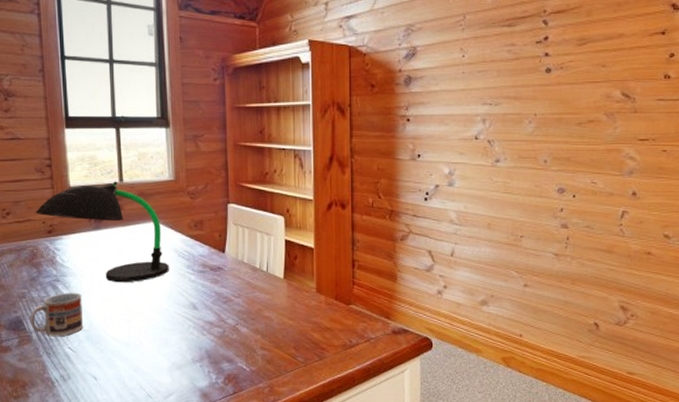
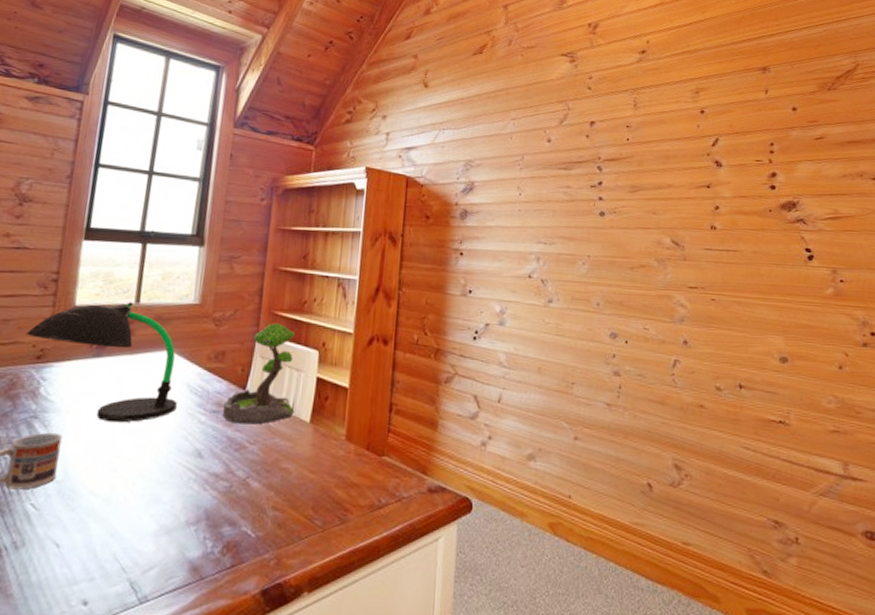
plant: none [209,194,269,281] -> present [223,323,295,425]

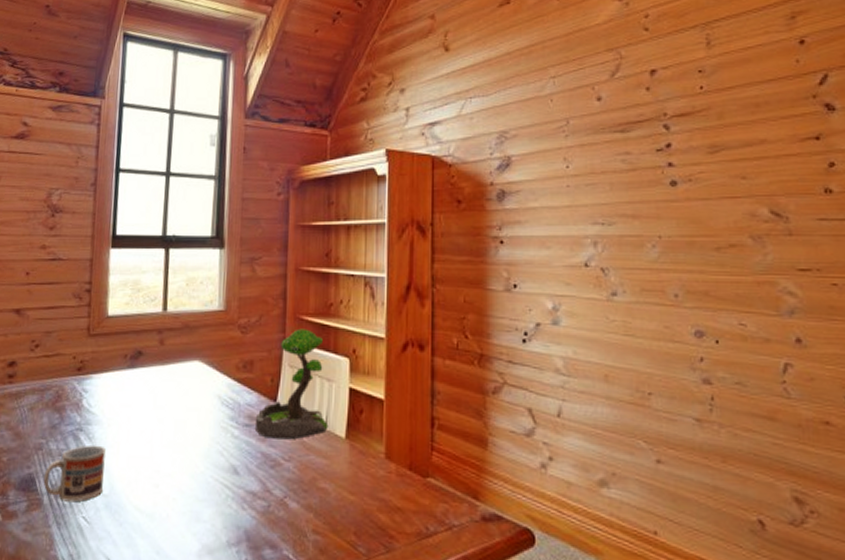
desk lamp: present [25,302,177,422] -> none [66,310,210,436]

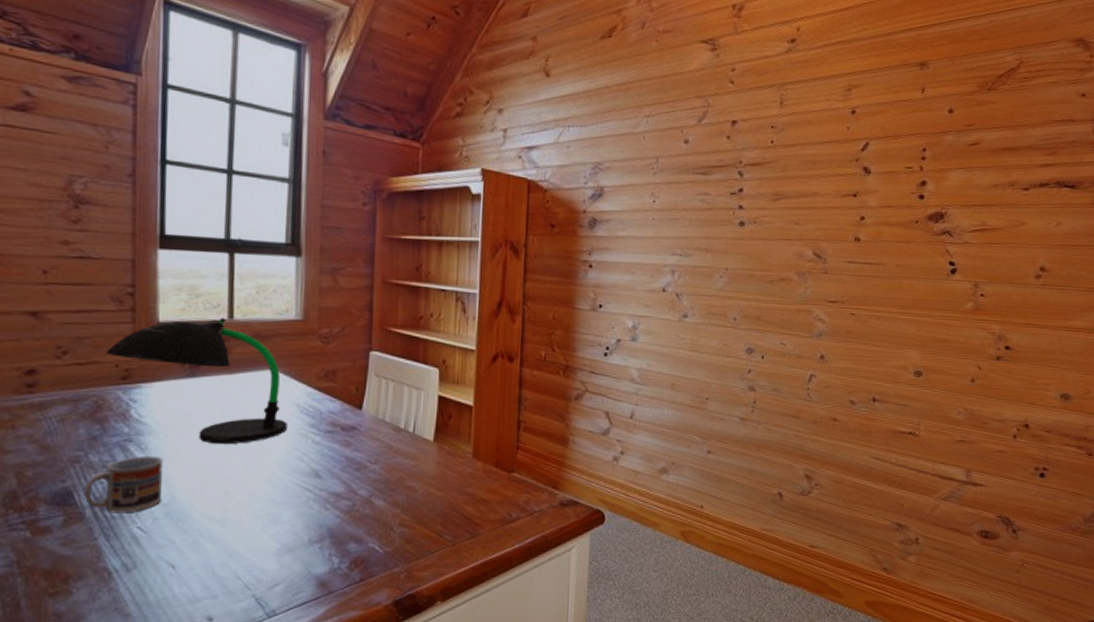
desk lamp: none [66,310,210,436] -> present [104,317,287,444]
plant: present [256,328,329,440] -> none [339,339,417,444]

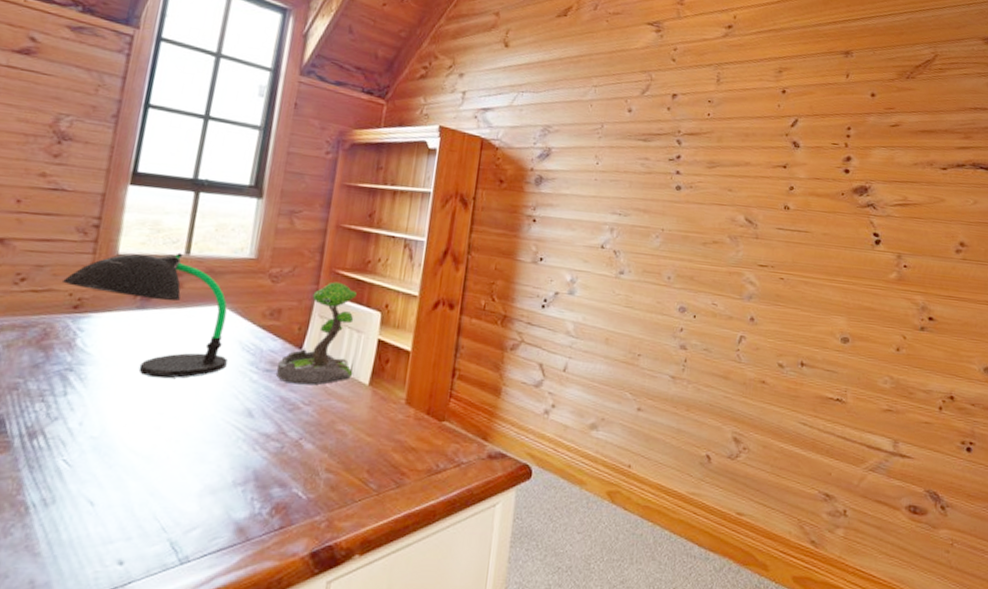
cup: present [83,455,163,514] -> none [15,385,100,445]
plant: none [339,339,417,444] -> present [276,281,357,385]

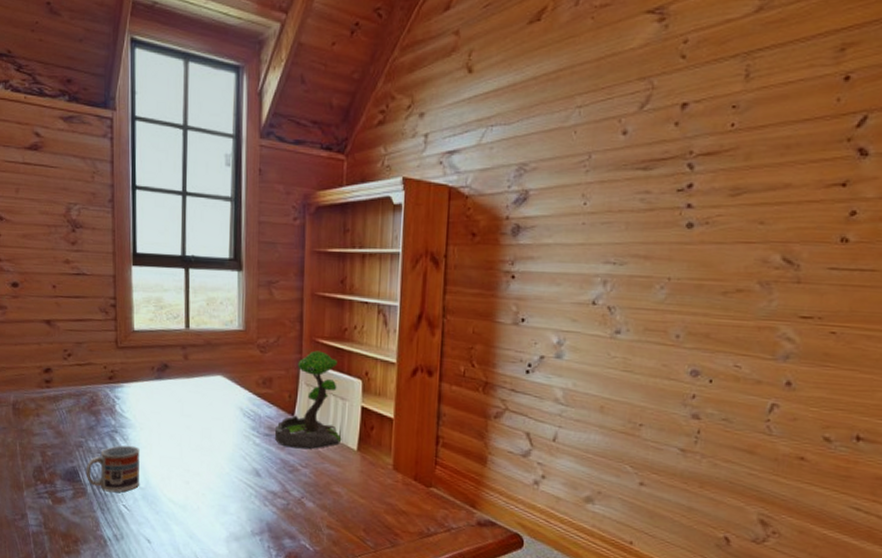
cup: none [15,385,100,445] -> present [85,445,140,493]
desk lamp: present [61,252,228,378] -> none [96,327,233,441]

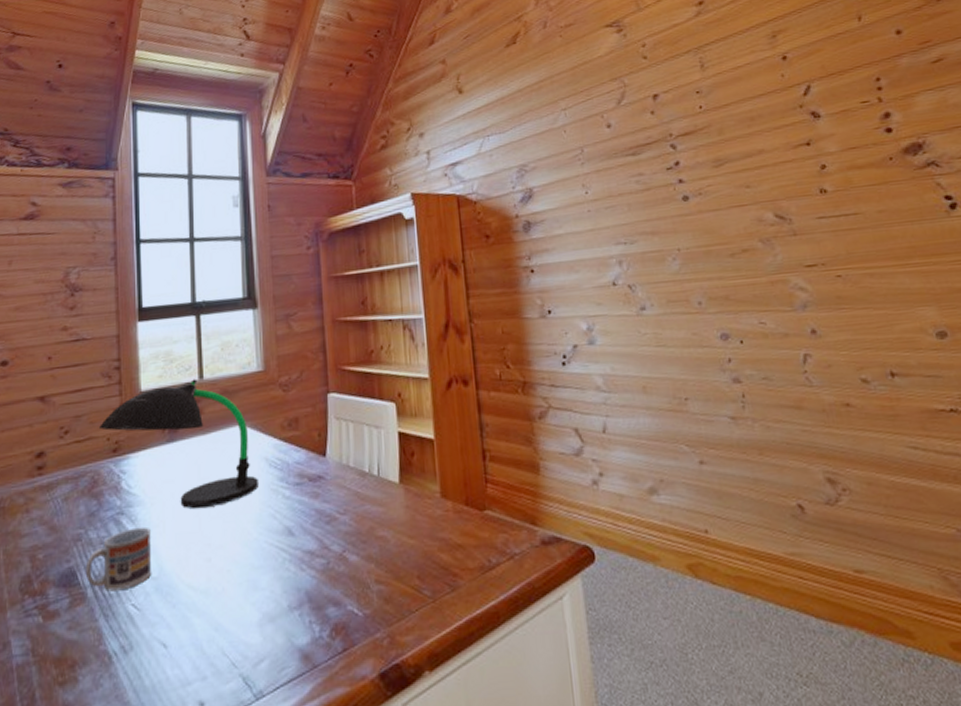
desk lamp: none [96,327,233,441] -> present [98,379,258,509]
plant: present [275,350,342,449] -> none [307,379,381,494]

